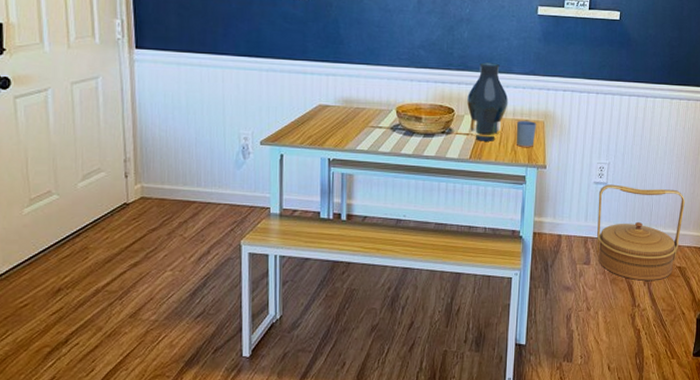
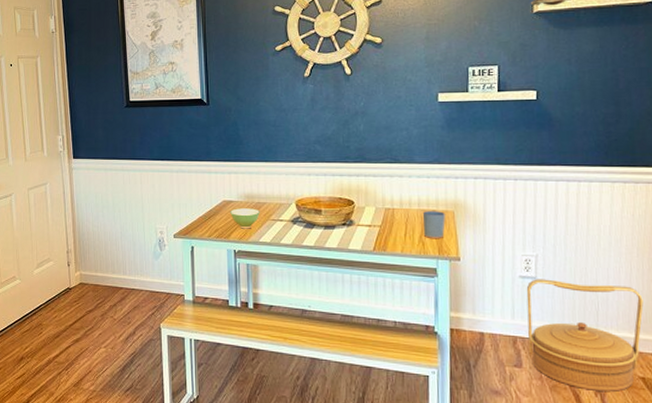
bowl: none [325,113,358,136] -> present [229,208,260,229]
vase: present [467,62,509,141] -> none [367,153,412,233]

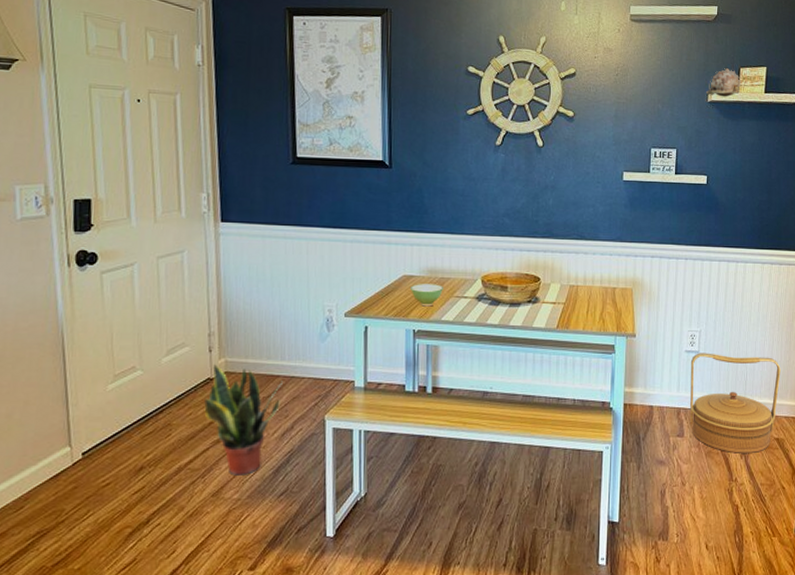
potted plant: none [66,276,125,371] -> present [204,364,283,476]
mug: present [422,211,445,238] -> none [604,288,624,315]

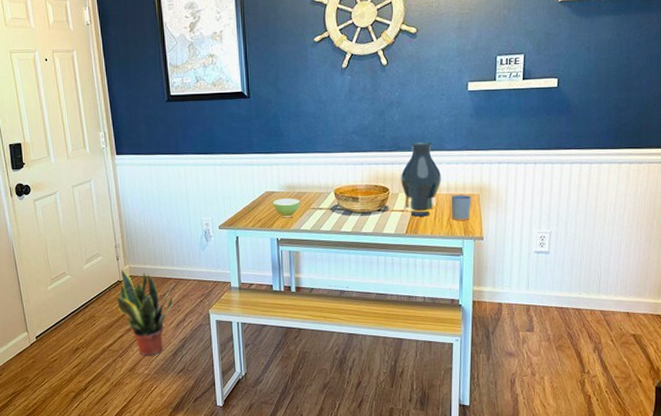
vase: none [553,229,595,310] -> present [401,141,442,217]
mug: none [604,288,624,315] -> present [451,195,471,220]
woven basket: present [690,353,781,454] -> none [540,253,639,348]

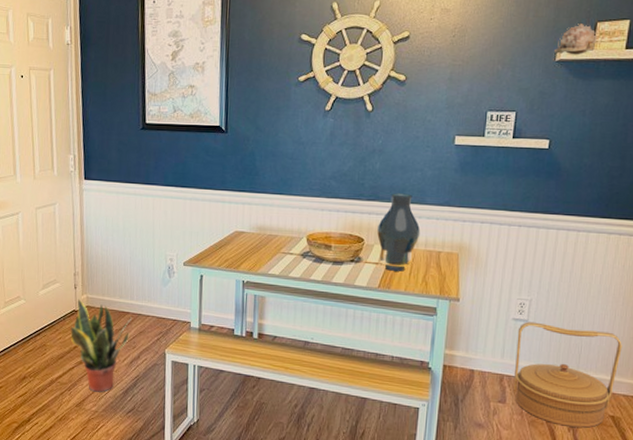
bowl: present [271,198,301,218] -> none [240,239,271,261]
mug: present [451,195,471,220] -> none [427,252,450,279]
woven basket: none [540,253,639,348] -> present [514,322,622,428]

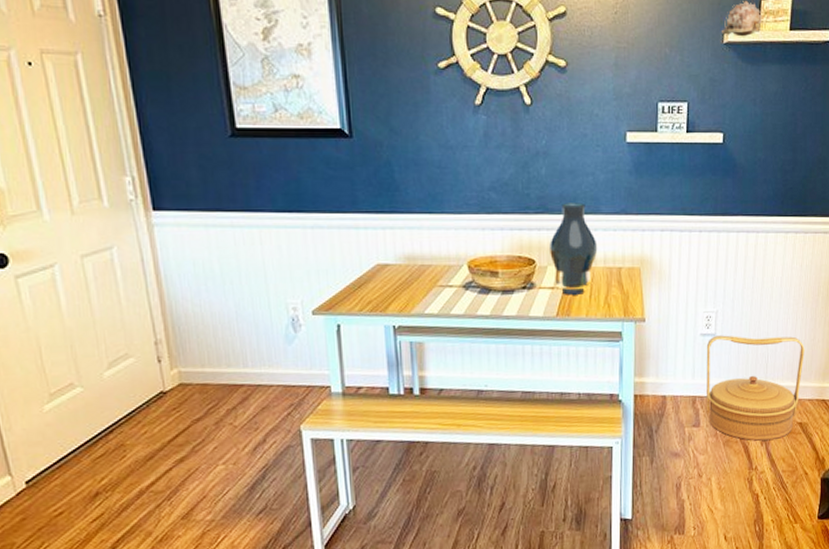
potted plant: present [70,299,132,392] -> none [160,376,248,496]

